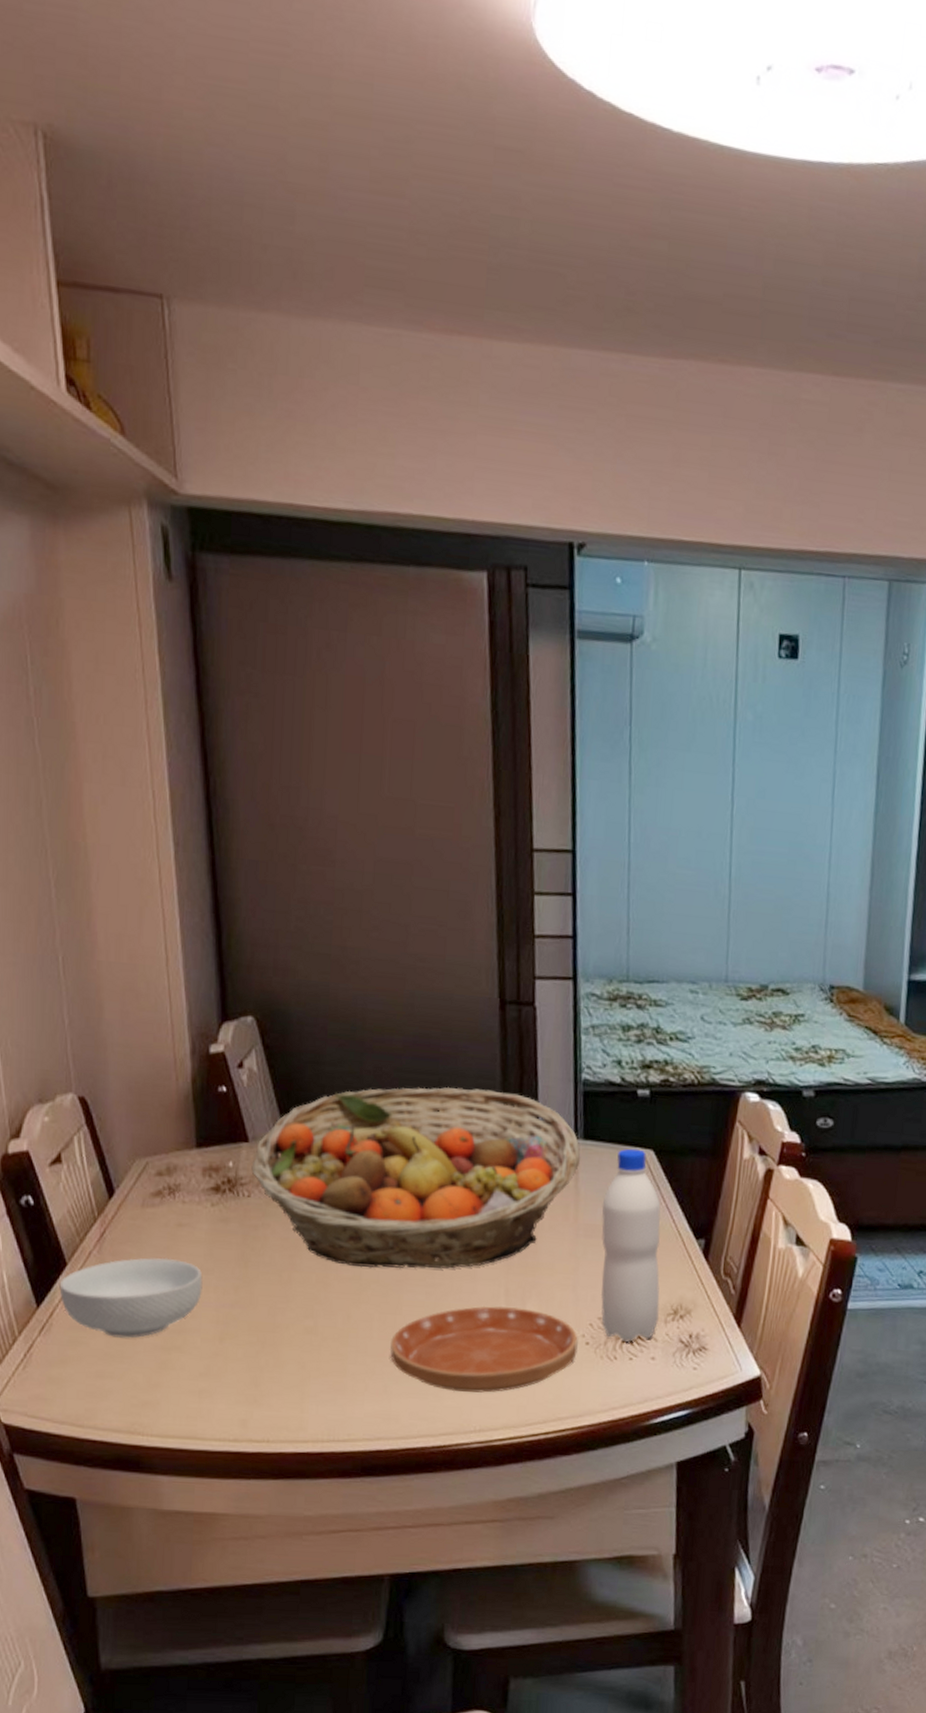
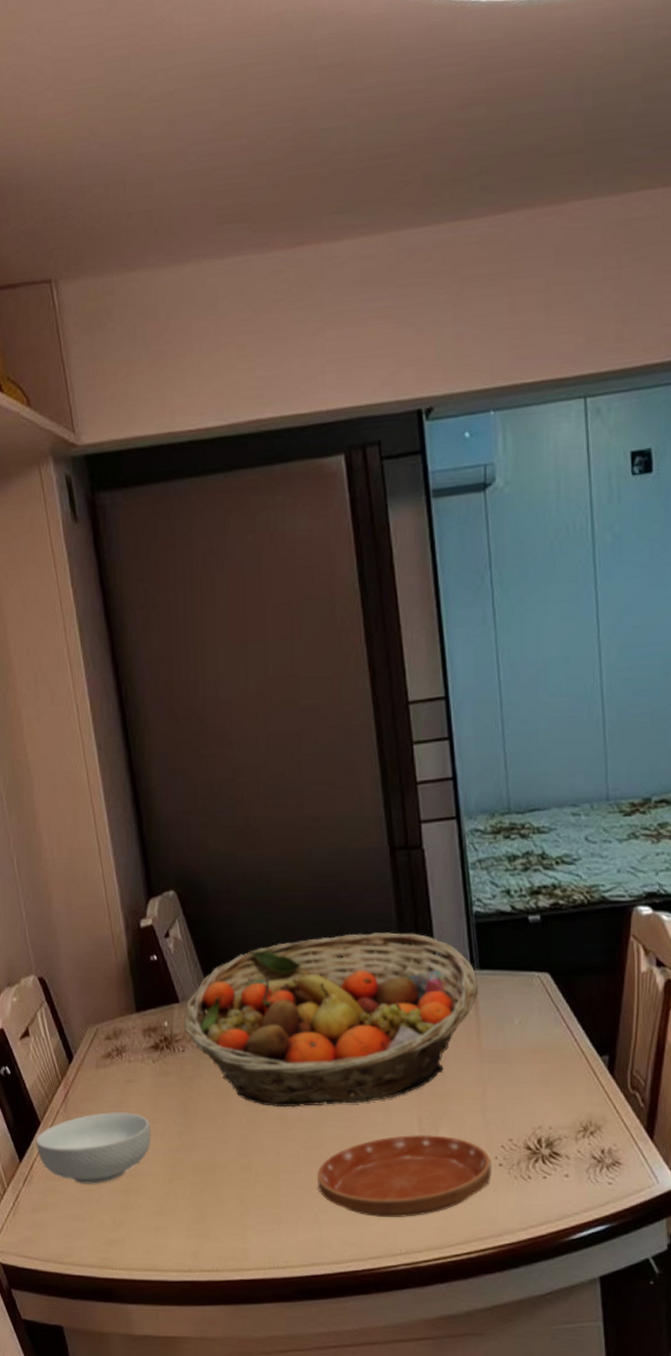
water bottle: present [600,1148,661,1342] -> none [503,973,570,1161]

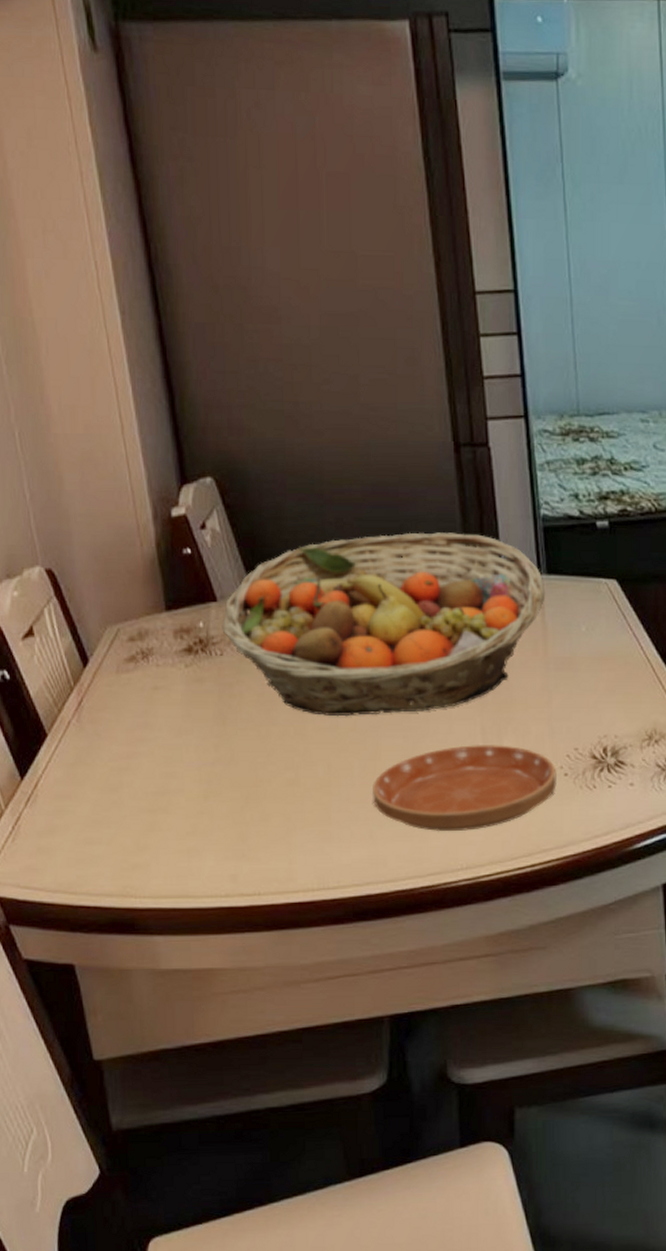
cereal bowl: present [35,1111,151,1184] -> none [41,721,183,804]

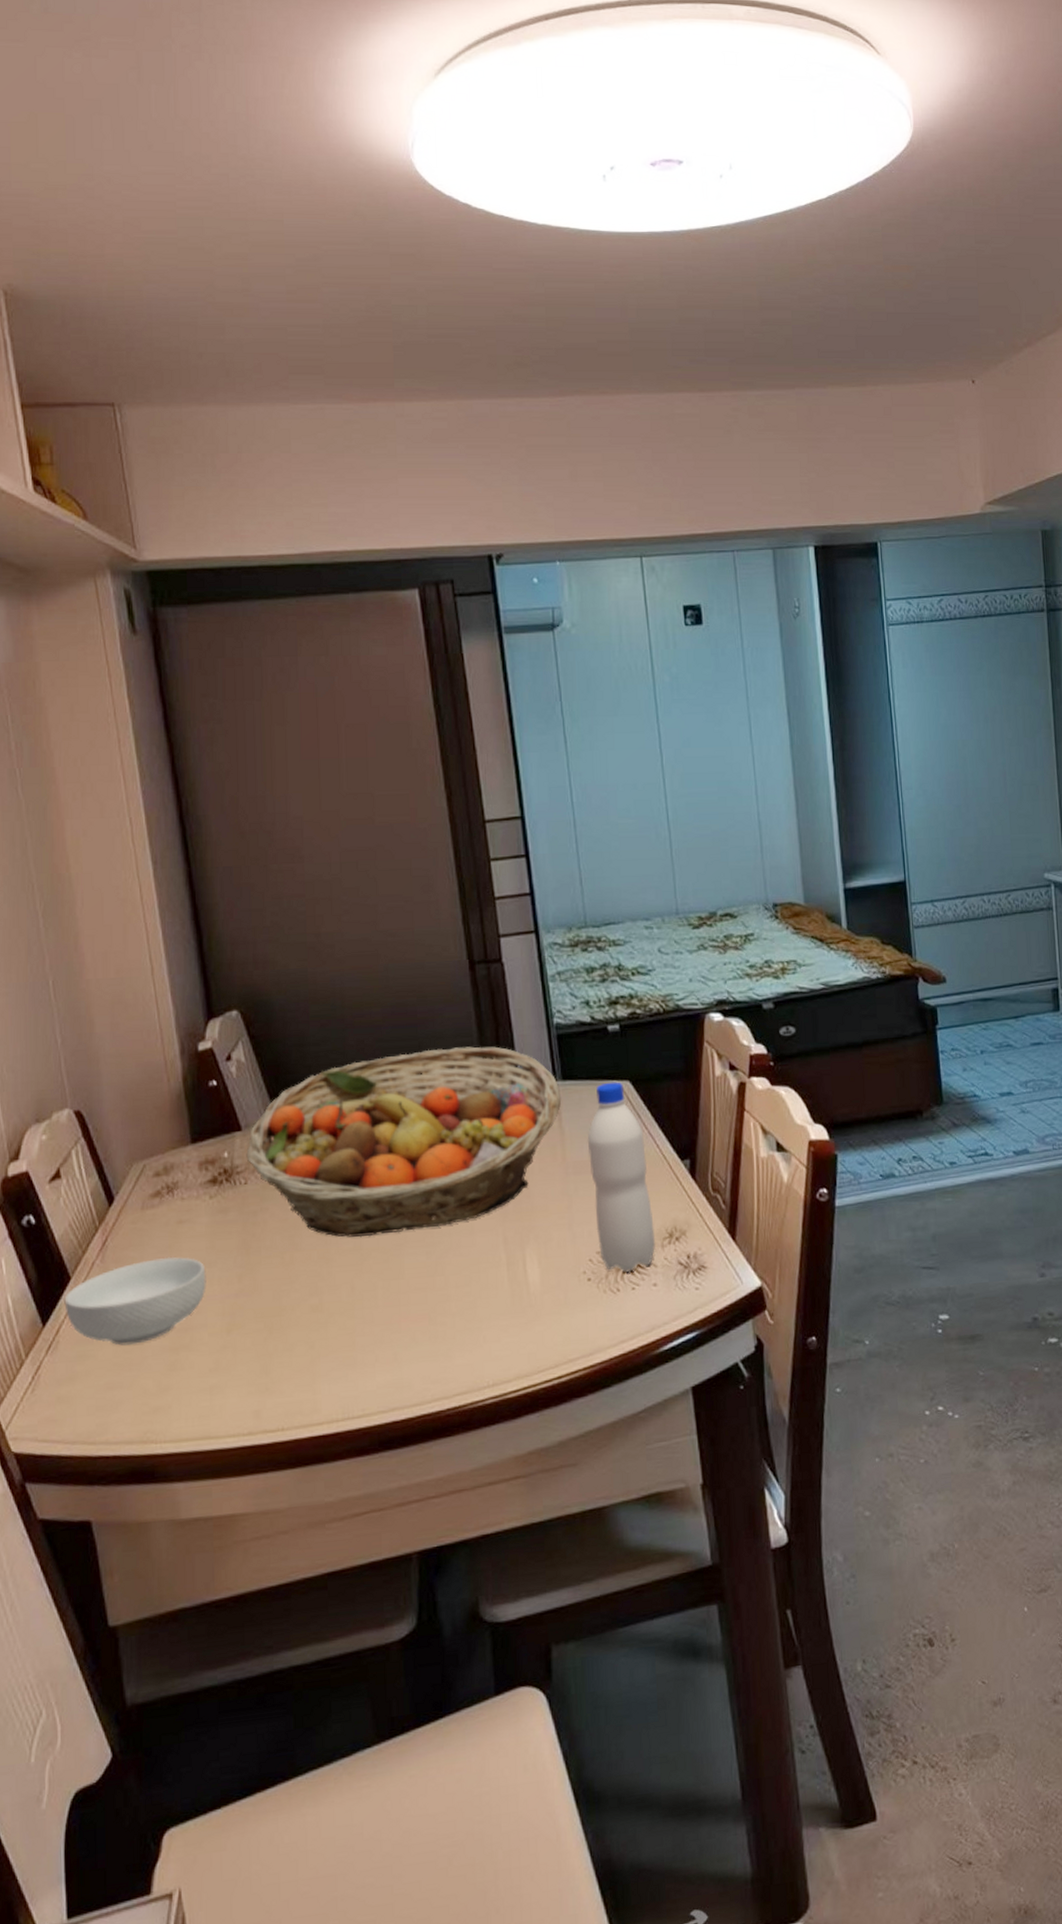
cereal bowl: none [41,721,183,804] -> present [64,1256,206,1346]
saucer: present [371,744,557,832] -> none [396,1254,580,1349]
water bottle: none [570,580,635,770] -> present [587,1082,656,1272]

